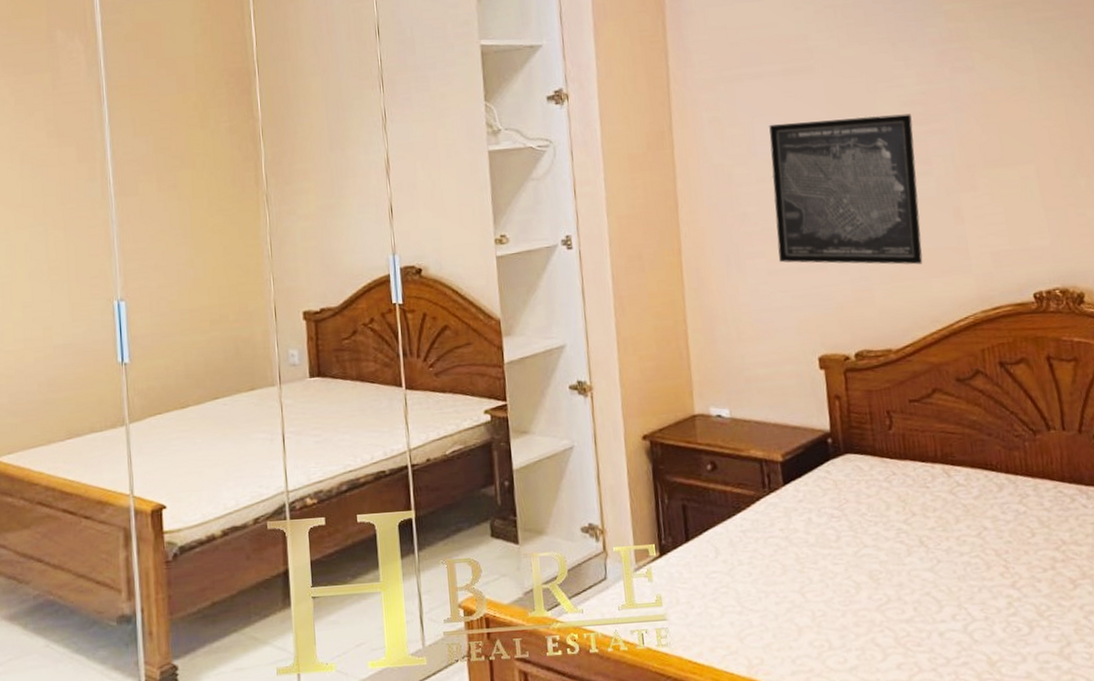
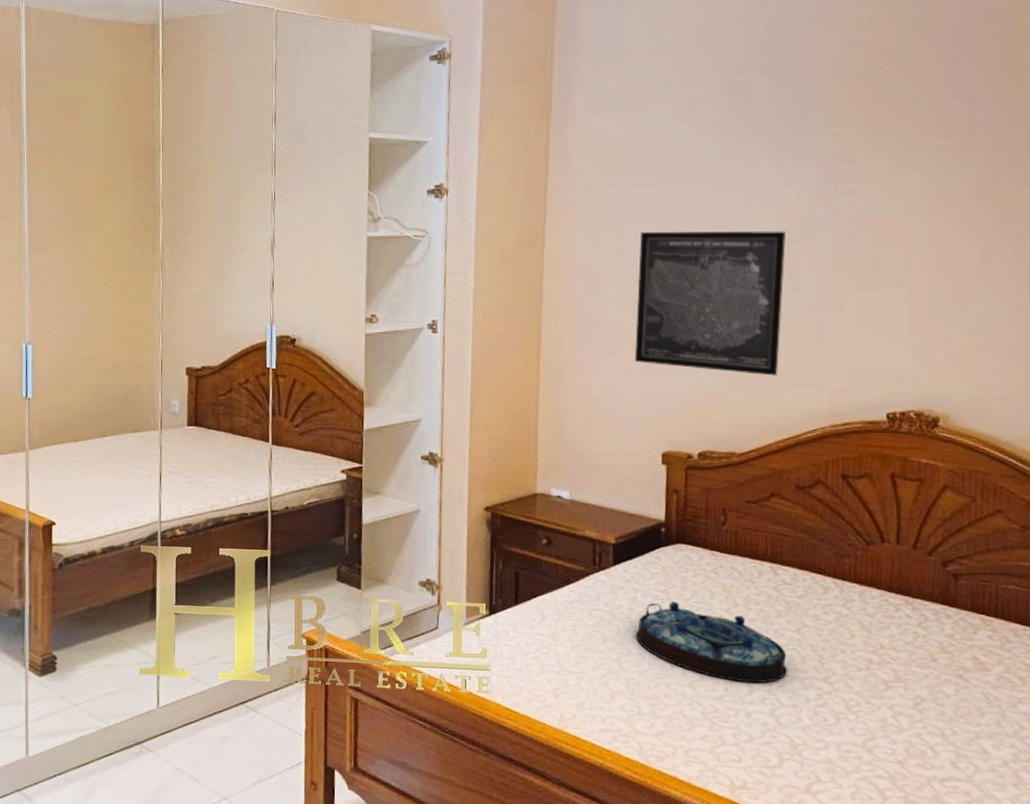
serving tray: none [815,517,974,599] -> present [635,601,787,684]

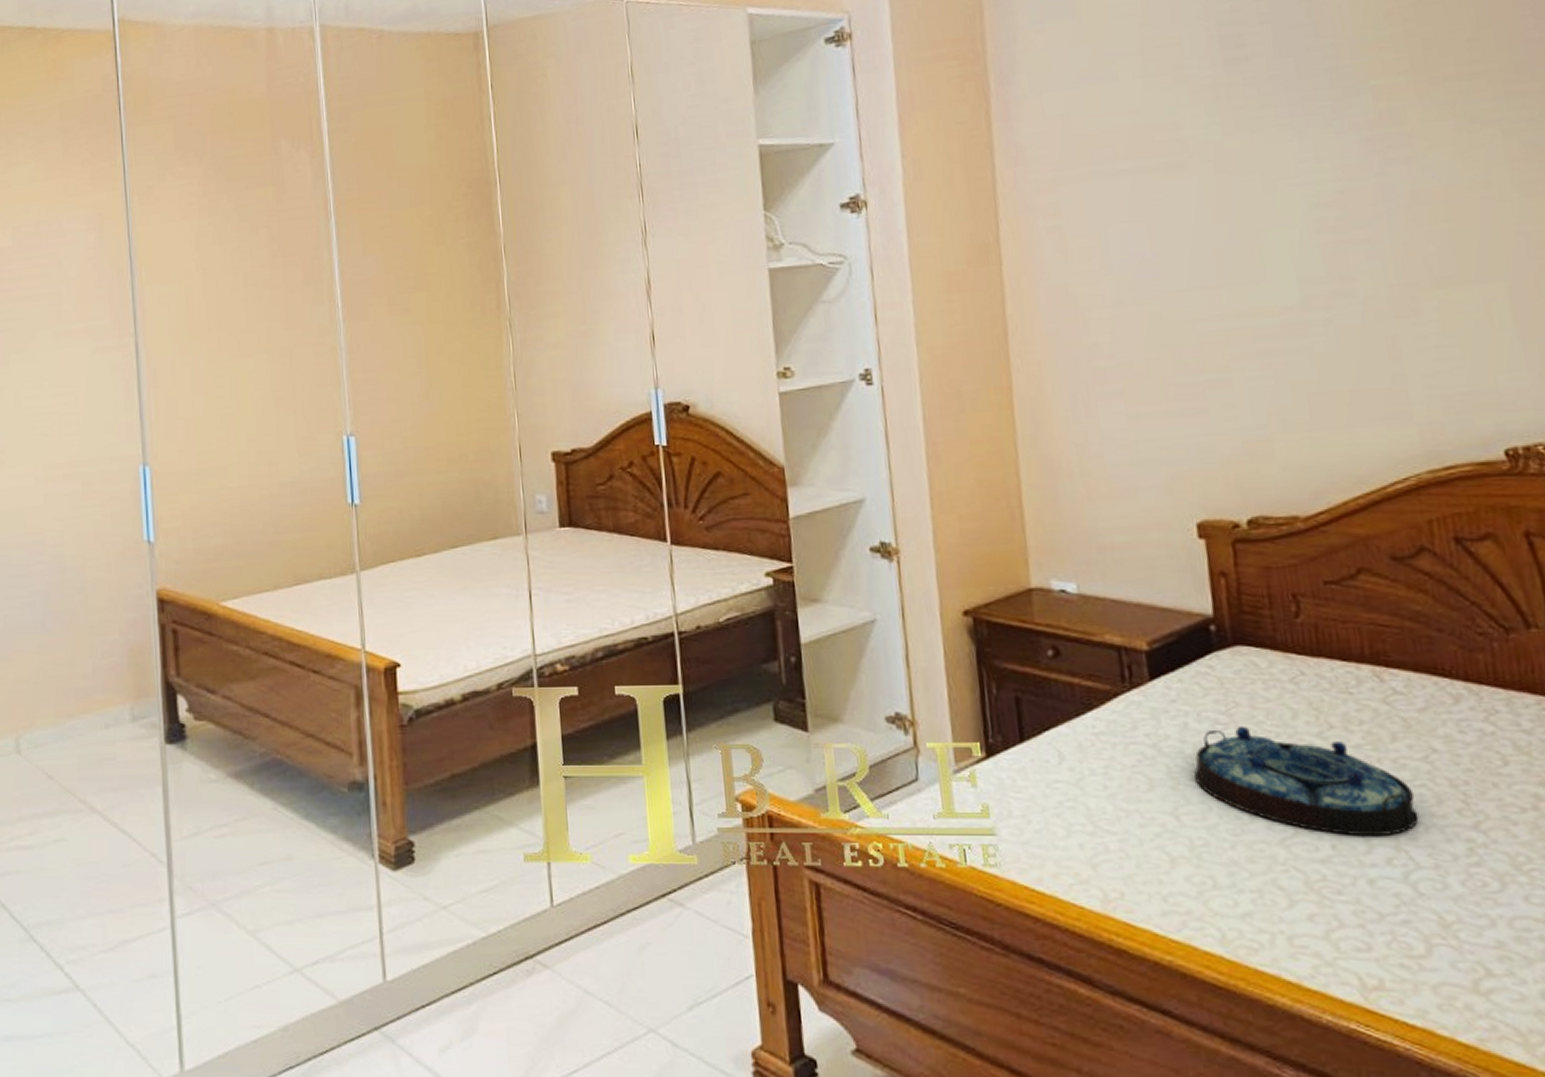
wall art: present [635,230,787,376] -> none [1128,218,1343,410]

